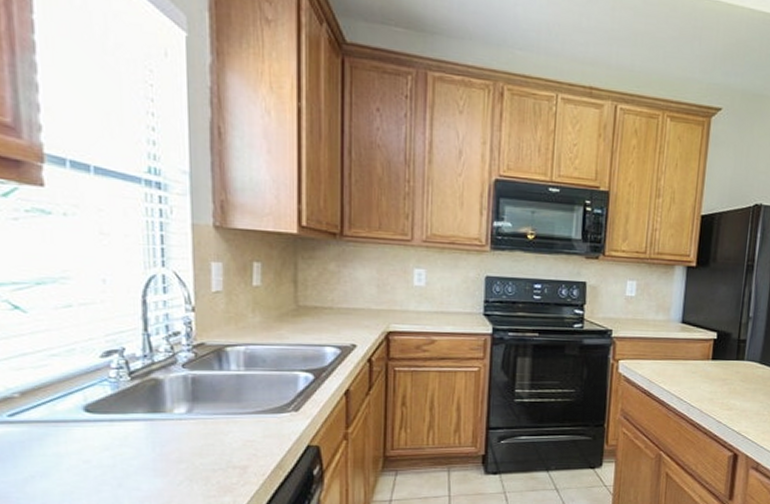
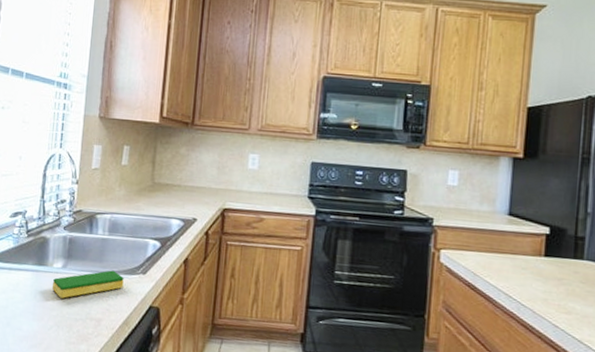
dish sponge: none [176,410,271,448] -> present [52,270,124,299]

